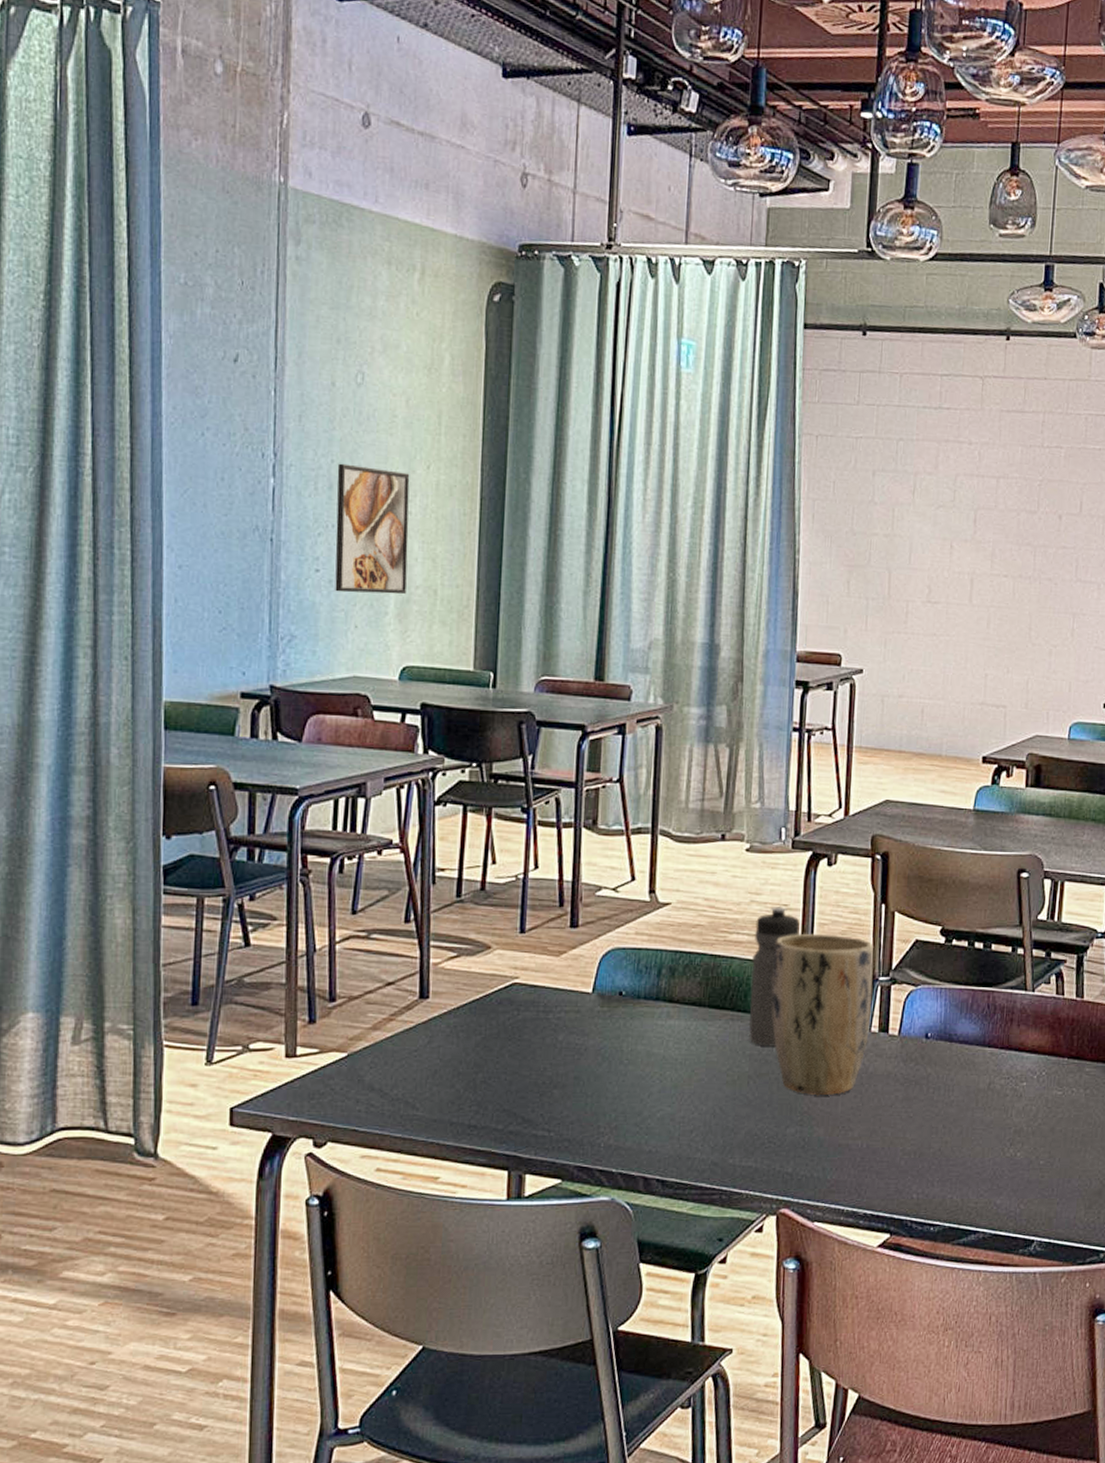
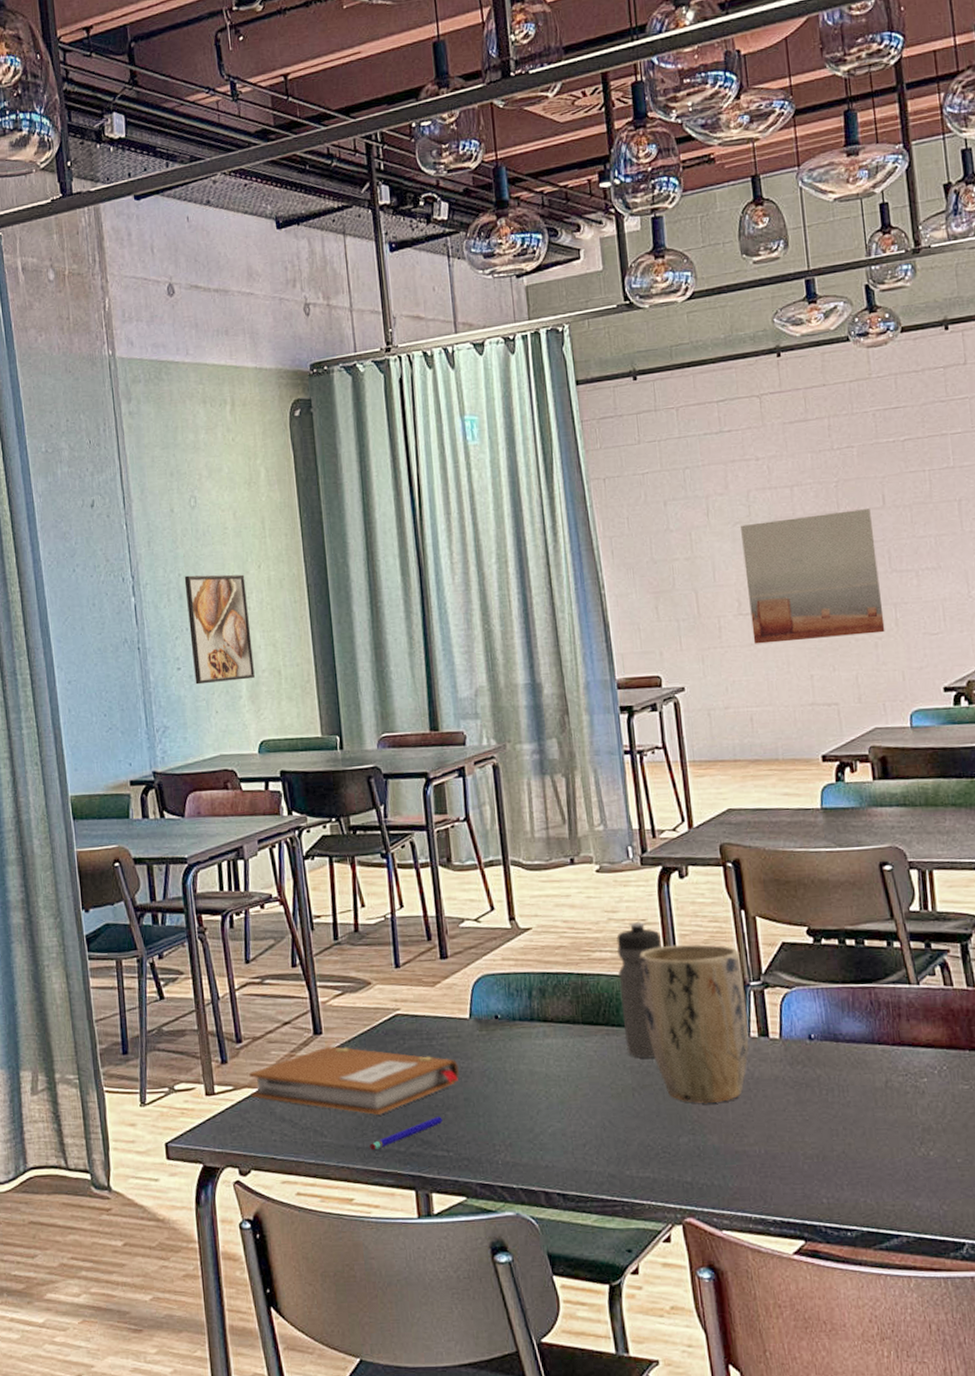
notebook: none [338,1012,573,1089] -> present [249,1046,459,1115]
pen: none [465,1093,548,1127] -> present [370,1116,442,1151]
wall art: none [937,509,1067,641] -> present [741,509,885,644]

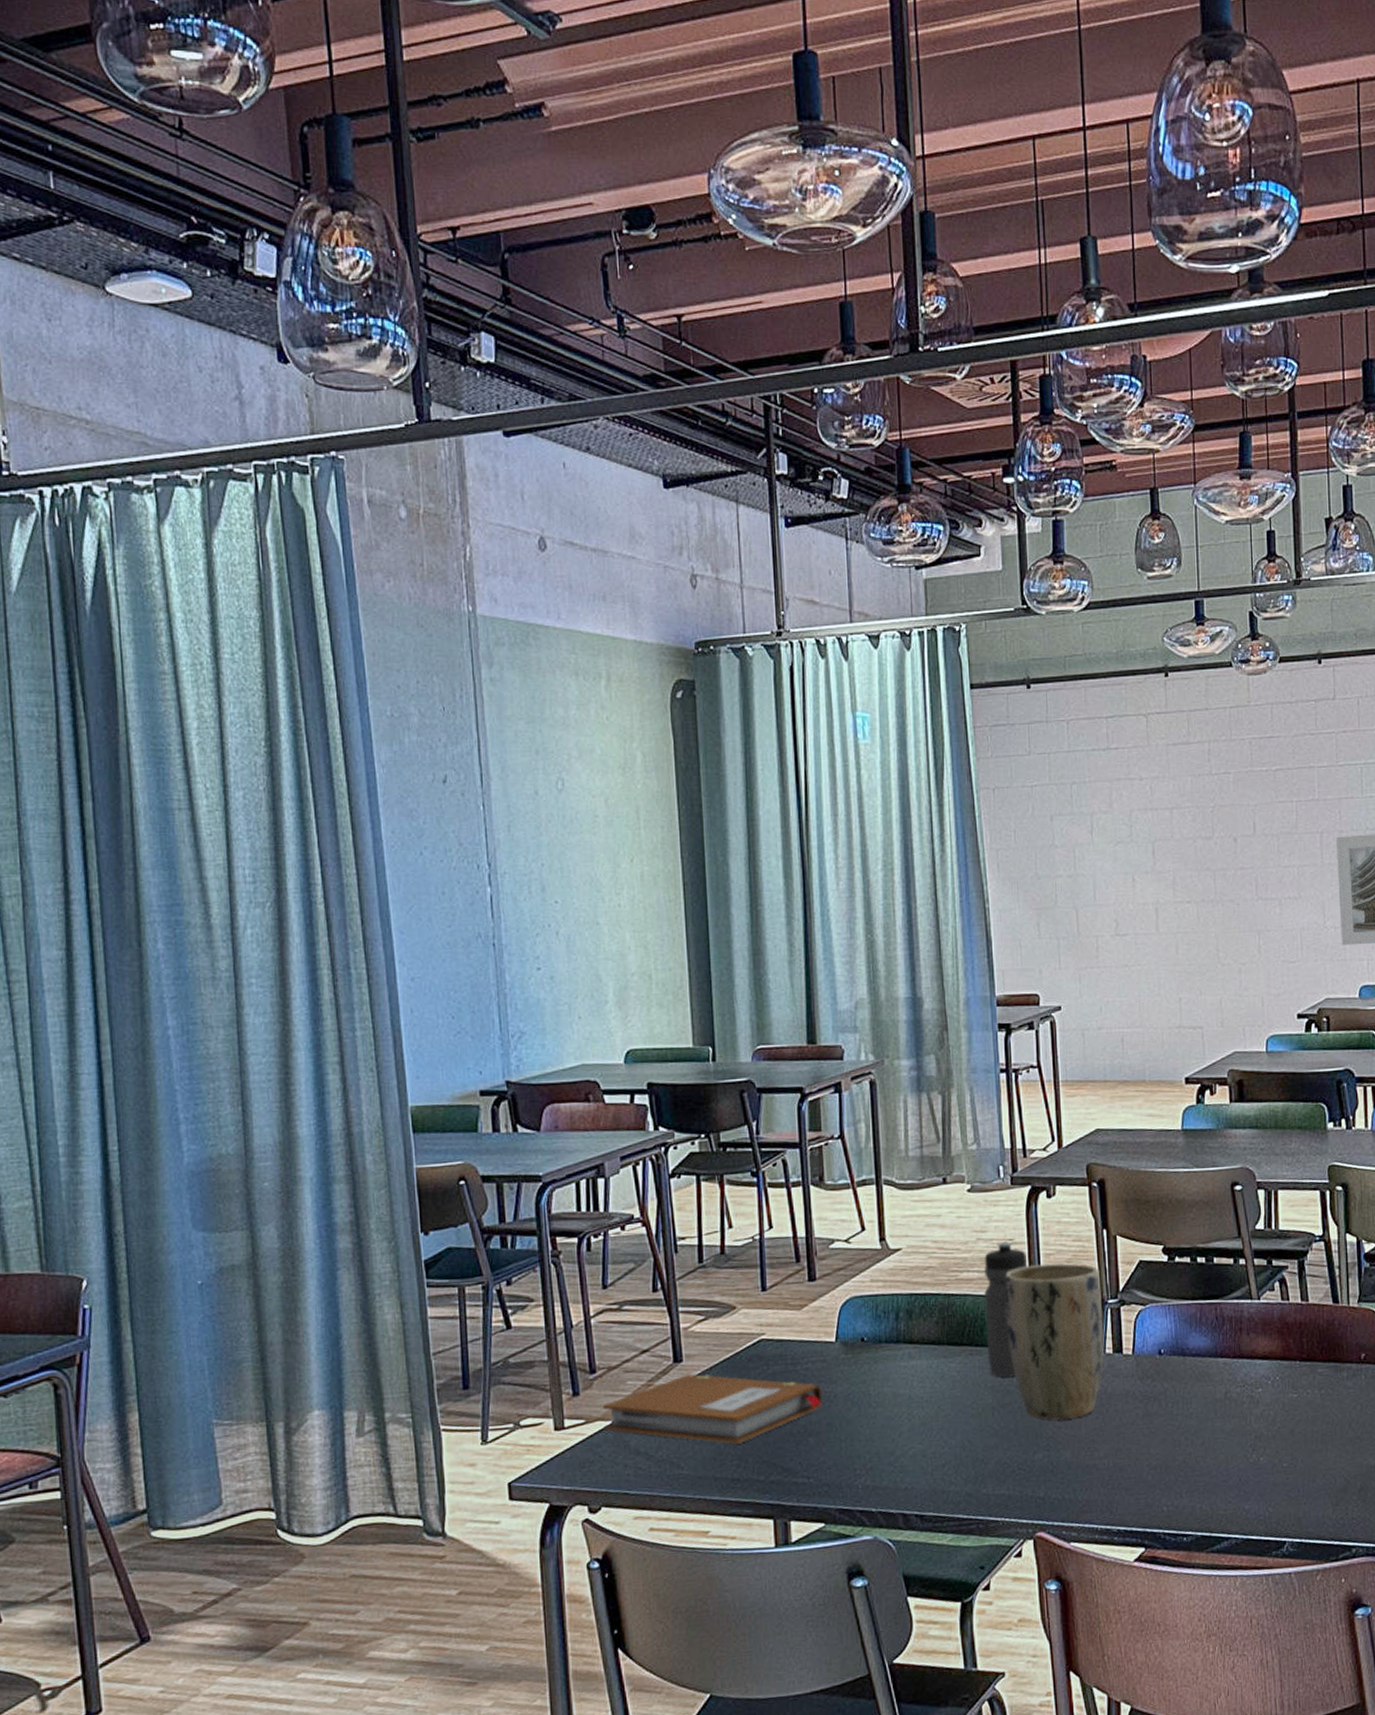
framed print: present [184,574,255,685] -> none [548,866,623,987]
pen: present [370,1116,442,1151] -> none [728,1442,804,1481]
wall art: present [741,509,885,644] -> none [1122,836,1249,965]

